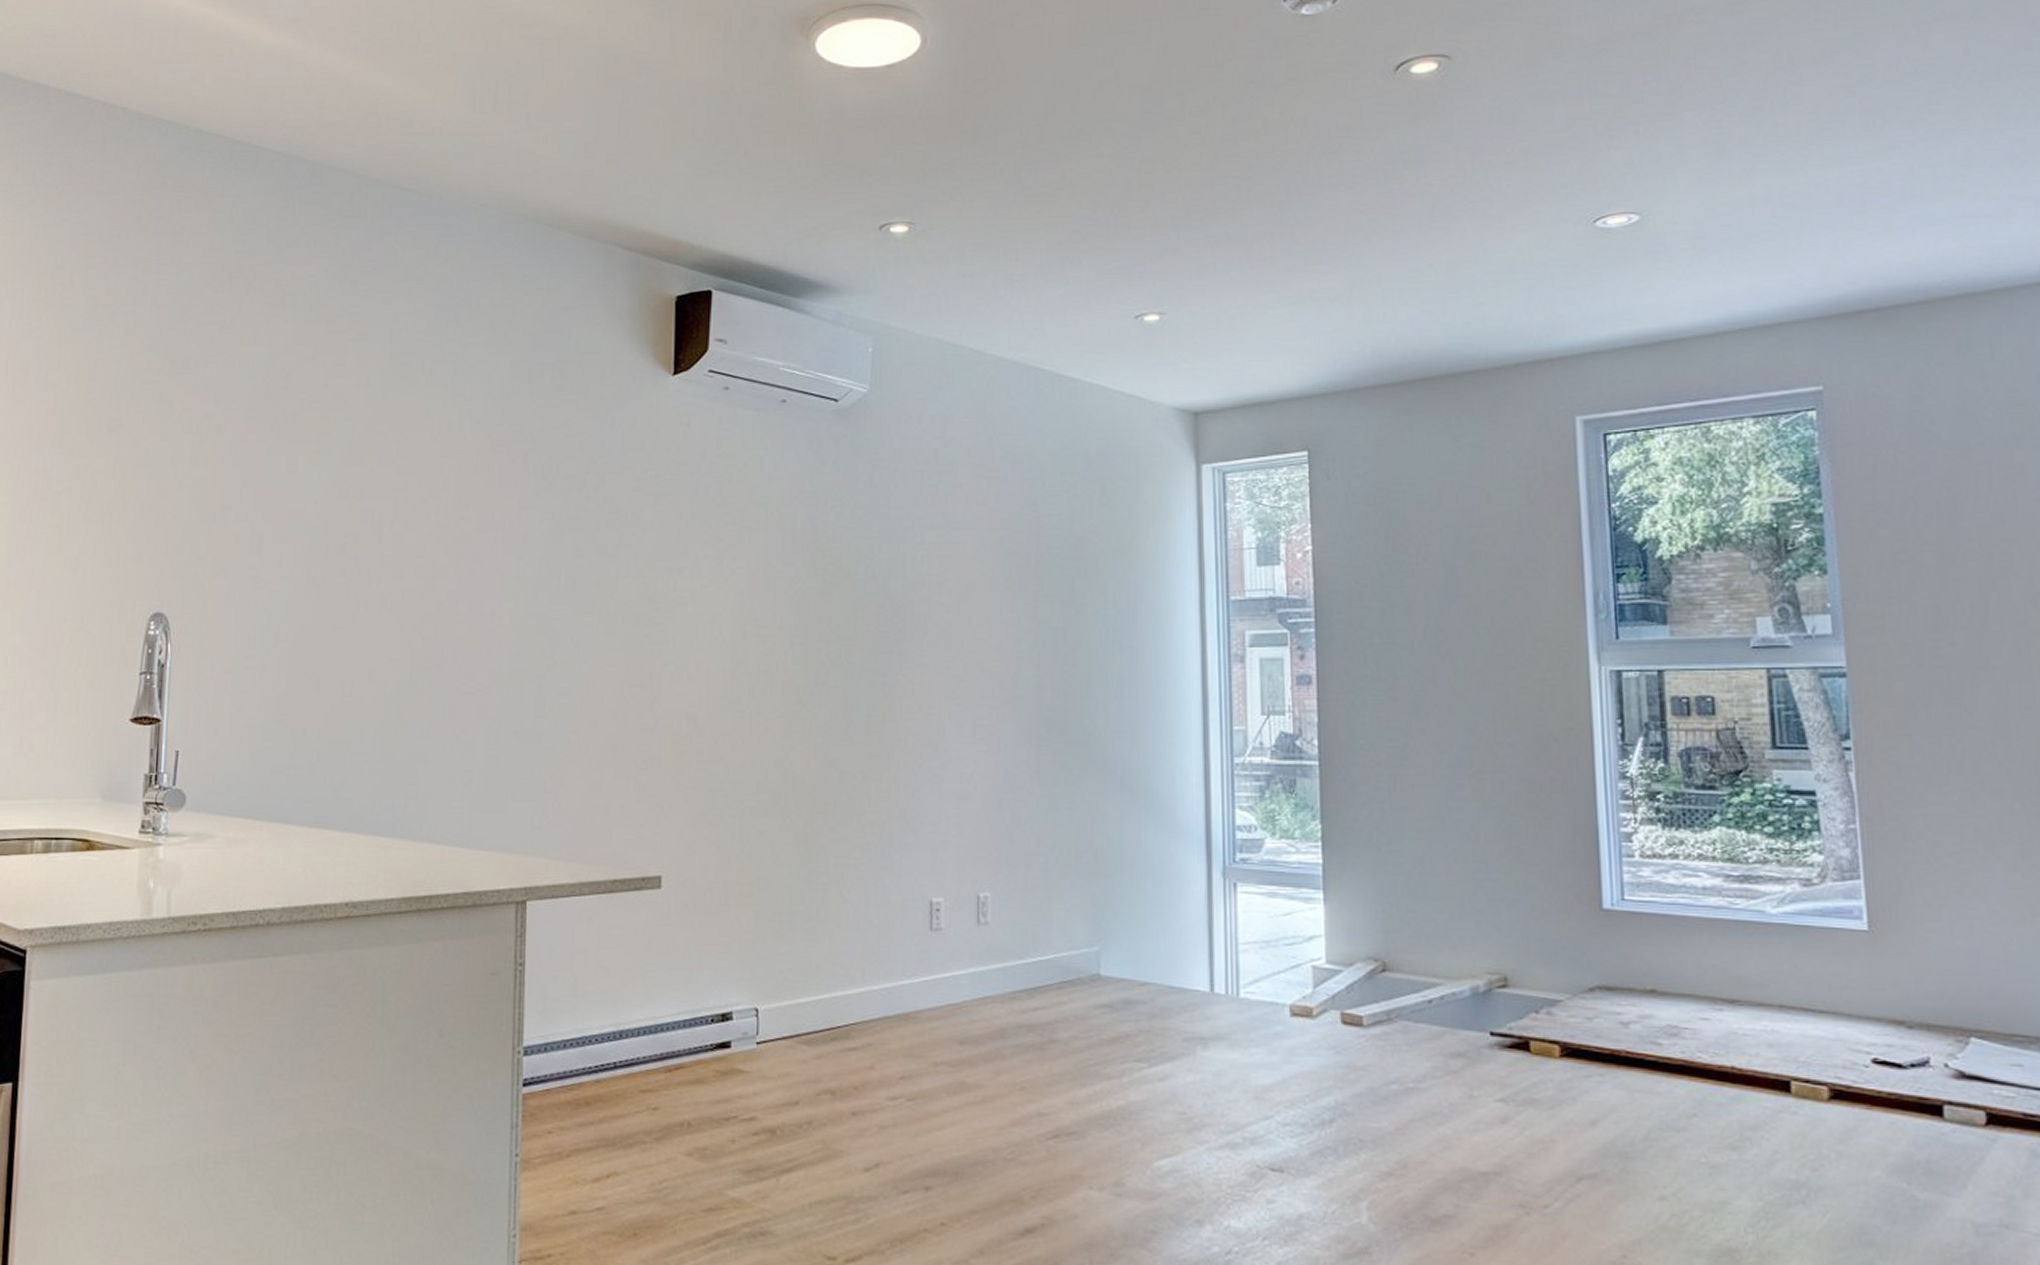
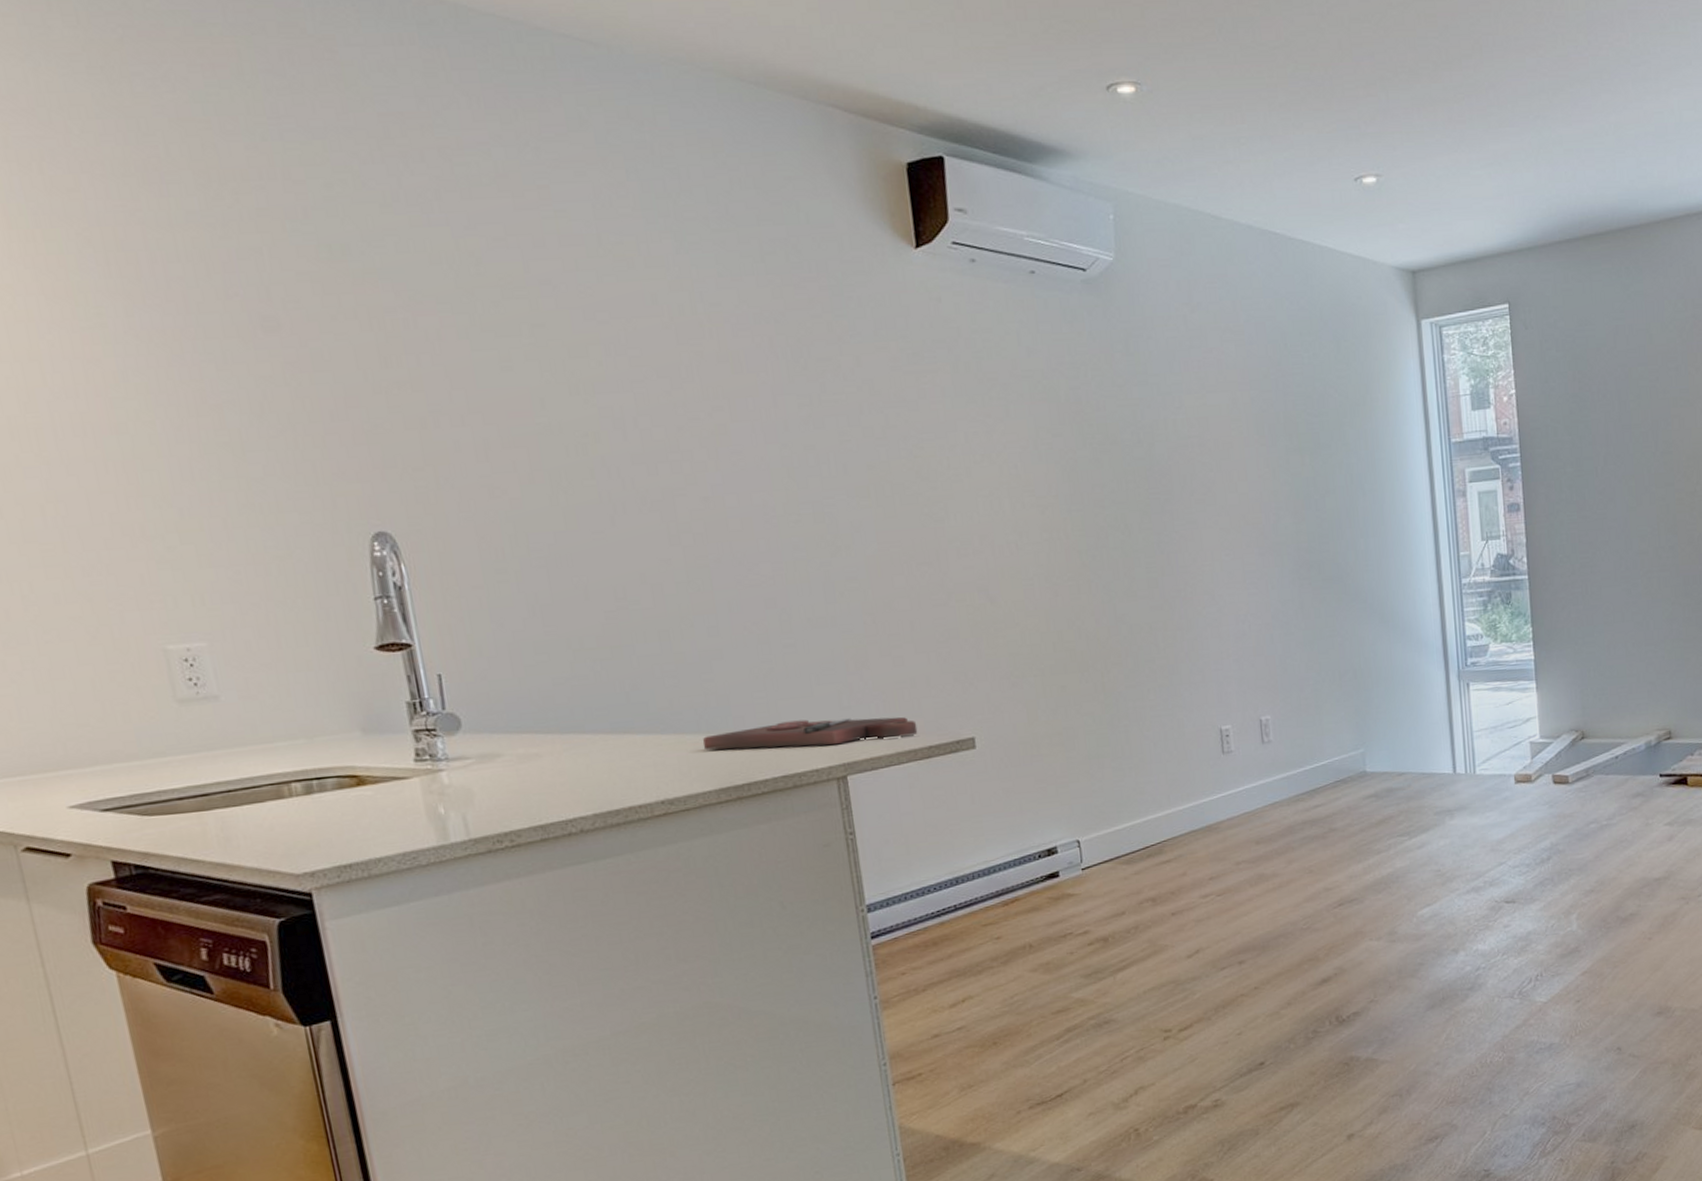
cutting board: none [394,835,605,866] -> present [702,717,918,751]

